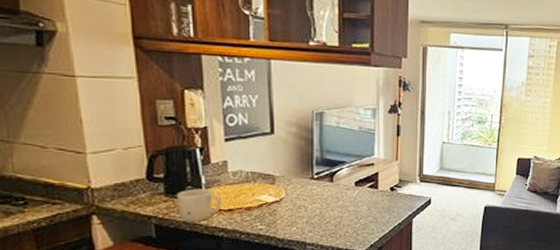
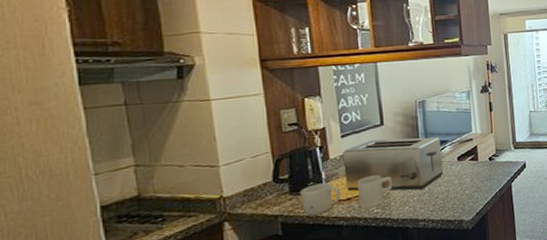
toaster: none [226,149,338,211] -> present [342,137,444,192]
cup: none [240,188,281,224] -> present [356,174,393,209]

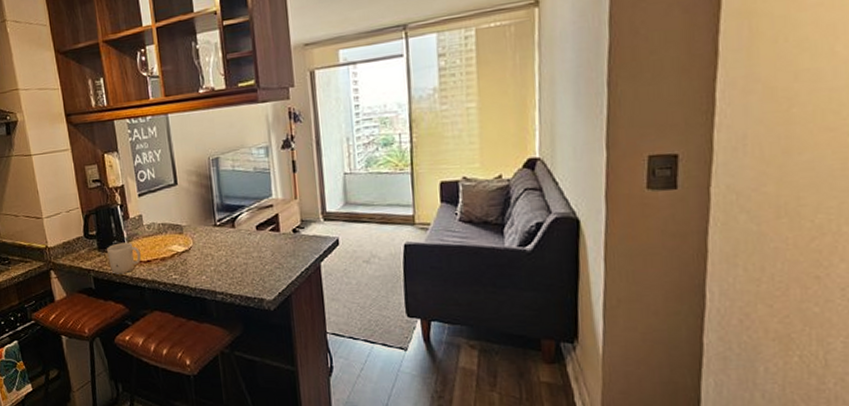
toaster: present [342,137,444,192] -> none [140,200,241,259]
cup: present [356,174,393,209] -> none [155,238,190,274]

